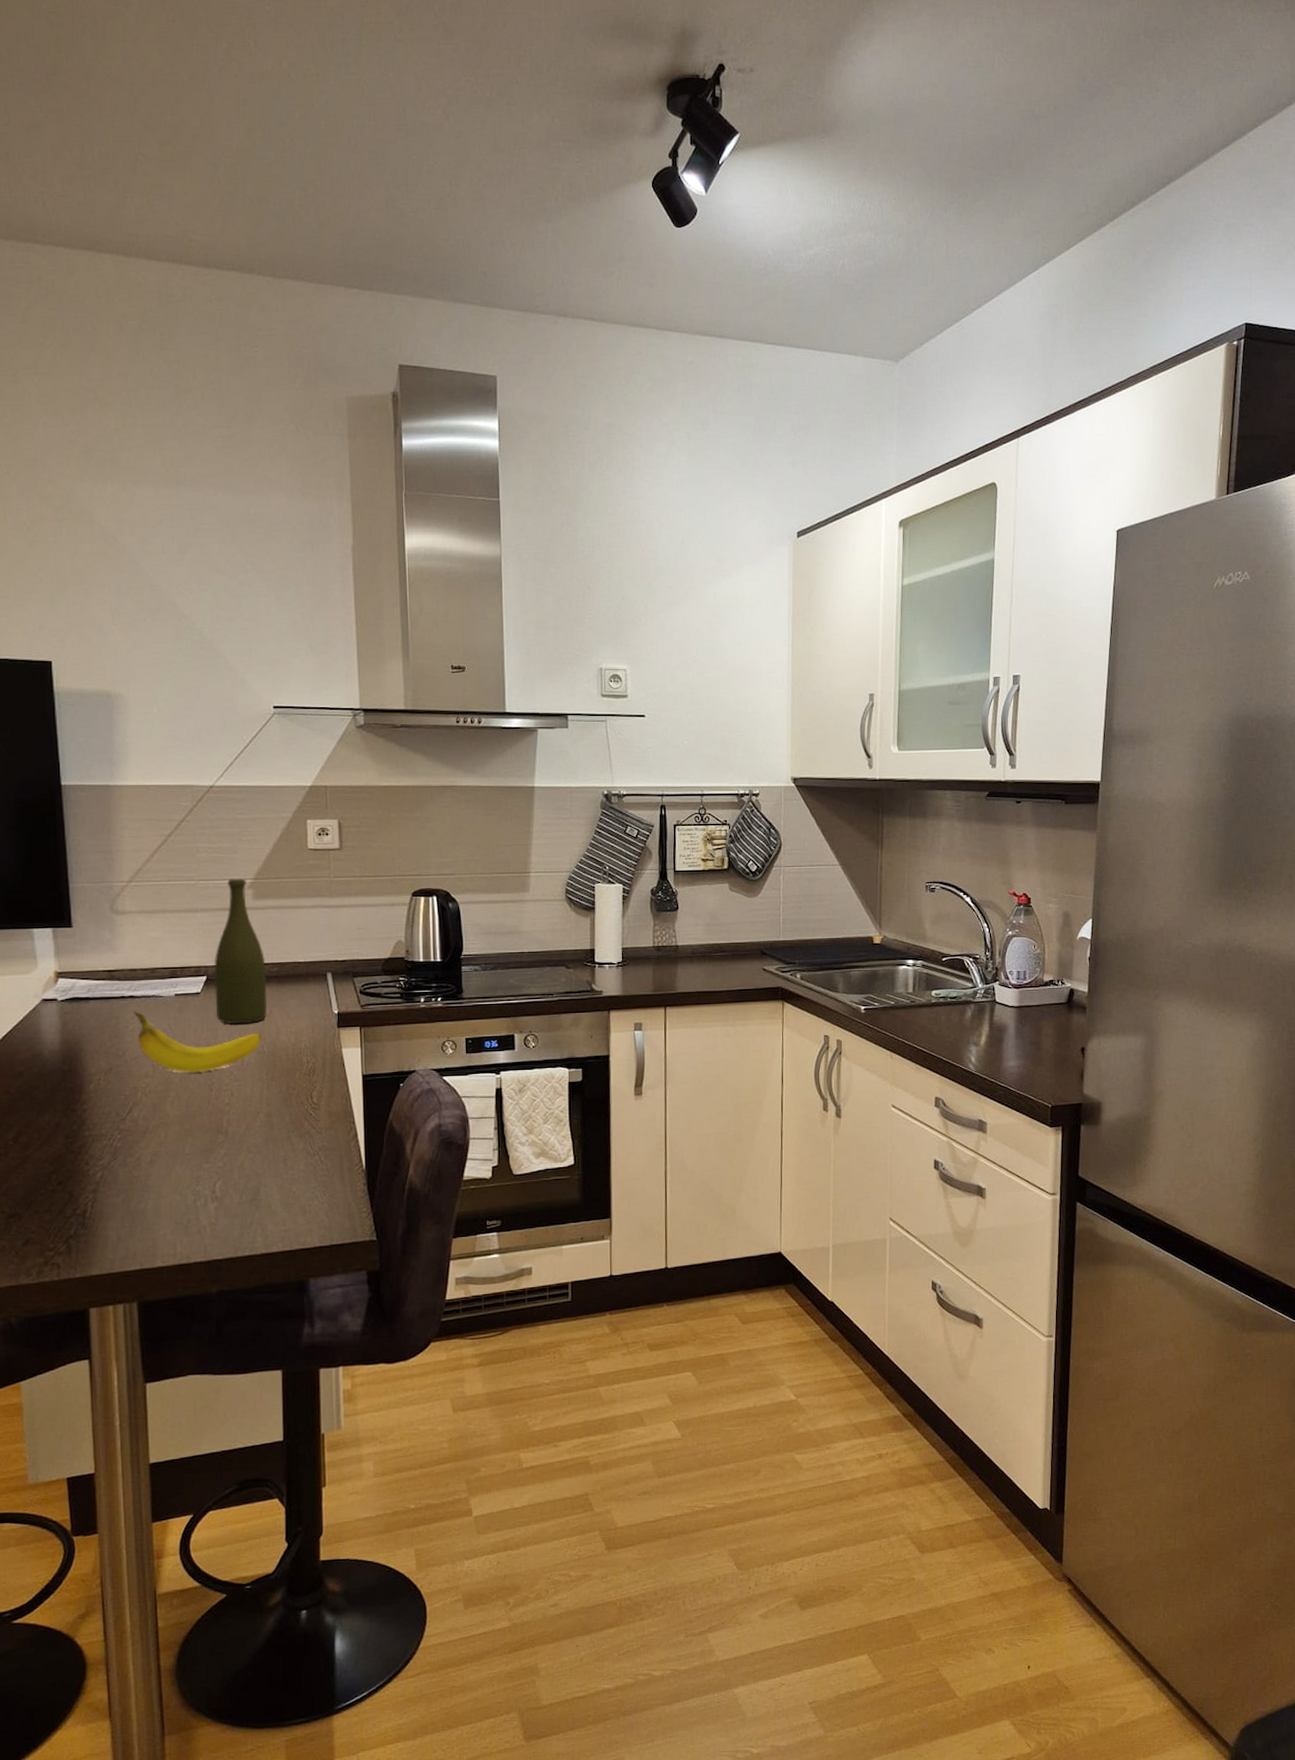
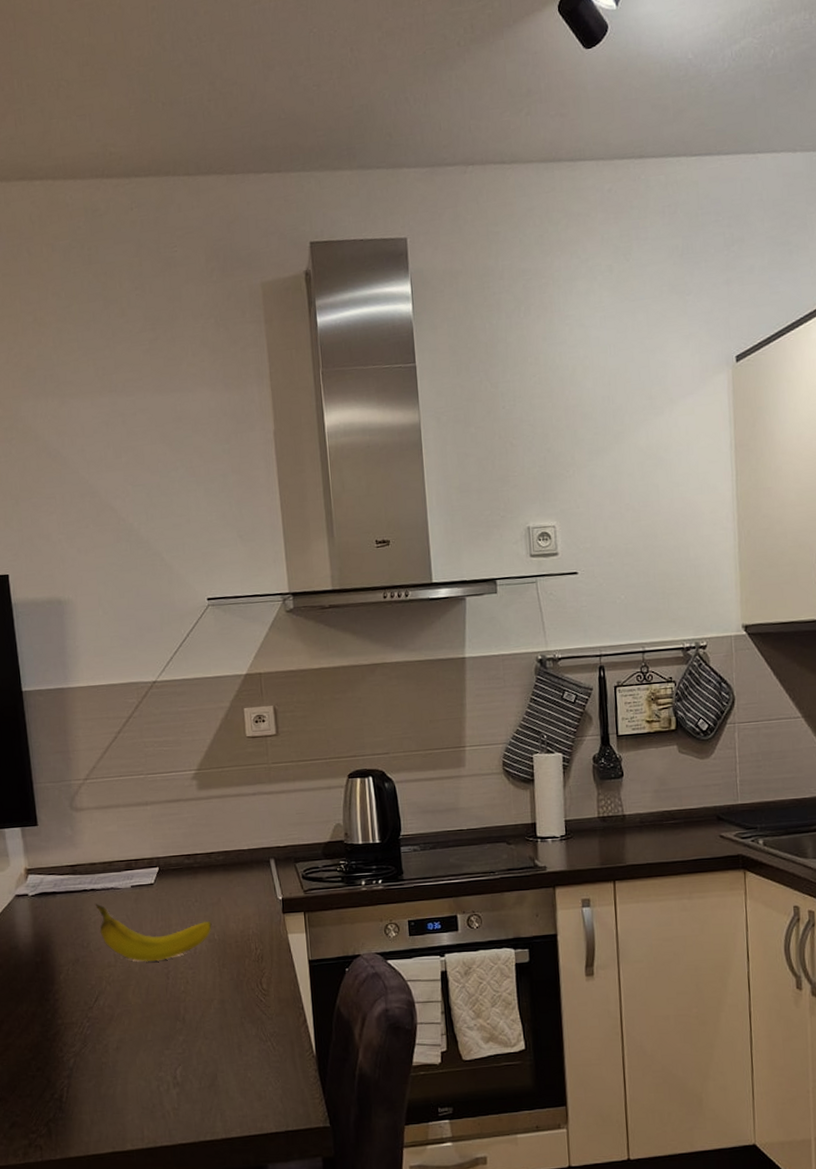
bottle: present [214,878,267,1025] -> none [165,770,216,914]

